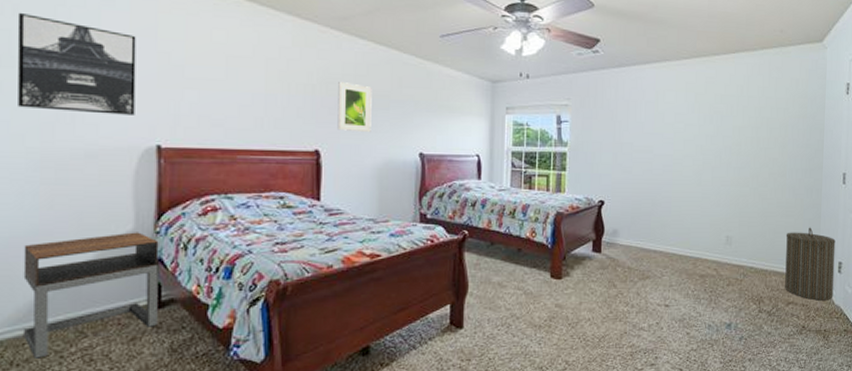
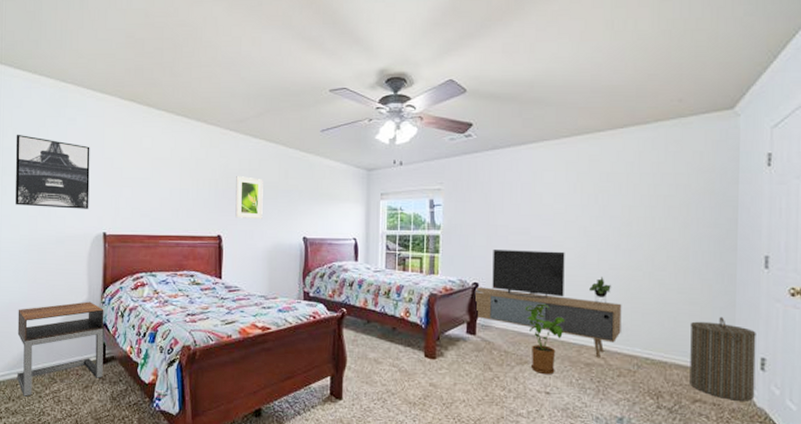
media console: none [601,167,732,270] -> present [475,250,622,358]
house plant: none [647,219,683,288] -> present [525,303,565,375]

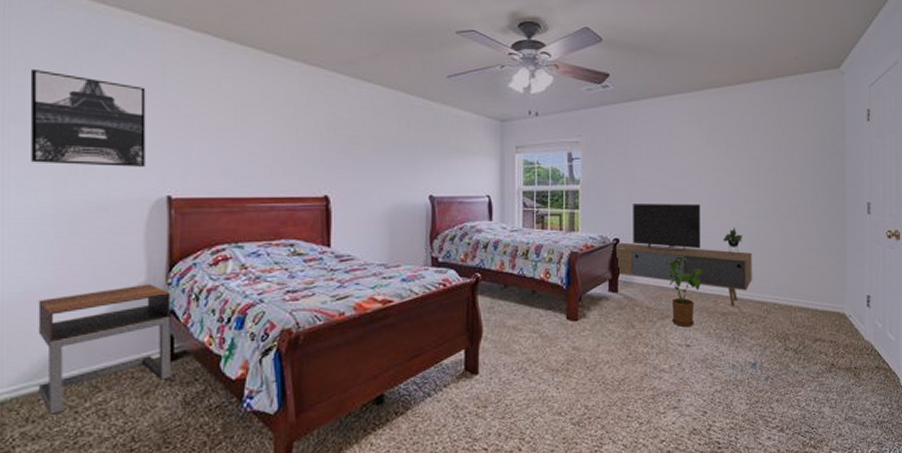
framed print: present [235,176,263,220] -> none [346,126,380,177]
laundry hamper: present [690,316,756,401] -> none [810,260,863,337]

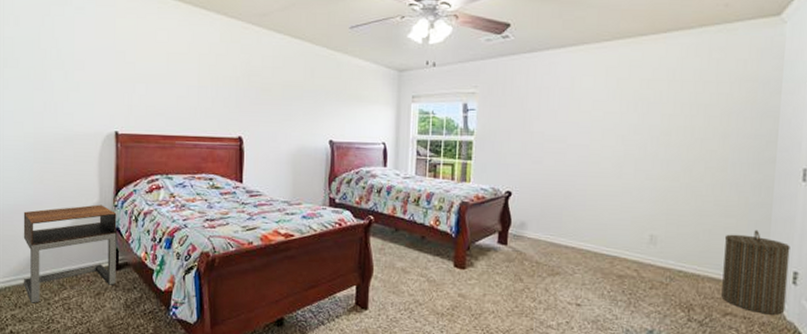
wall art: present [30,68,146,167] -> none [18,22,100,106]
media console: present [617,204,752,307] -> none [508,157,657,270]
house plant: present [664,256,702,328] -> none [558,213,599,287]
laundry hamper: none [810,260,863,337] -> present [721,229,790,315]

